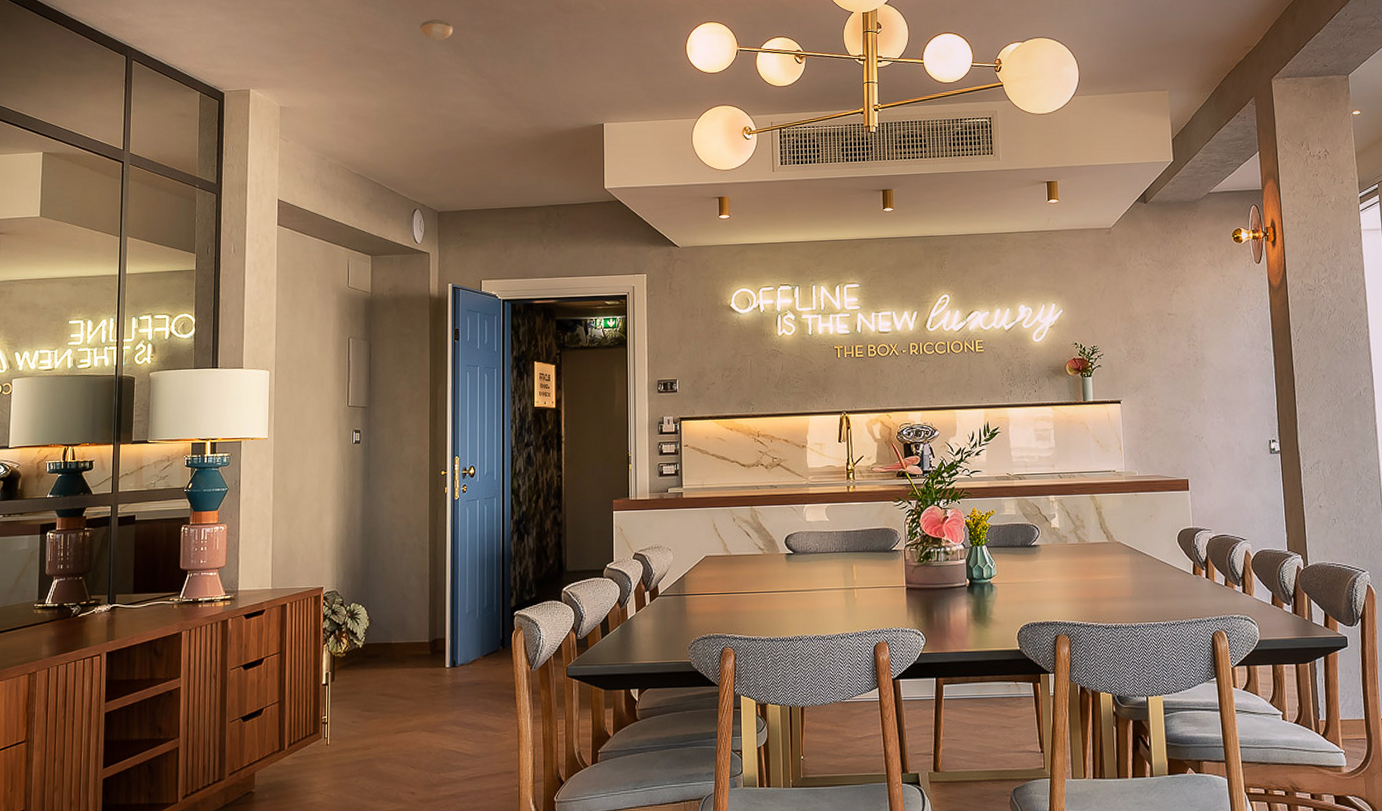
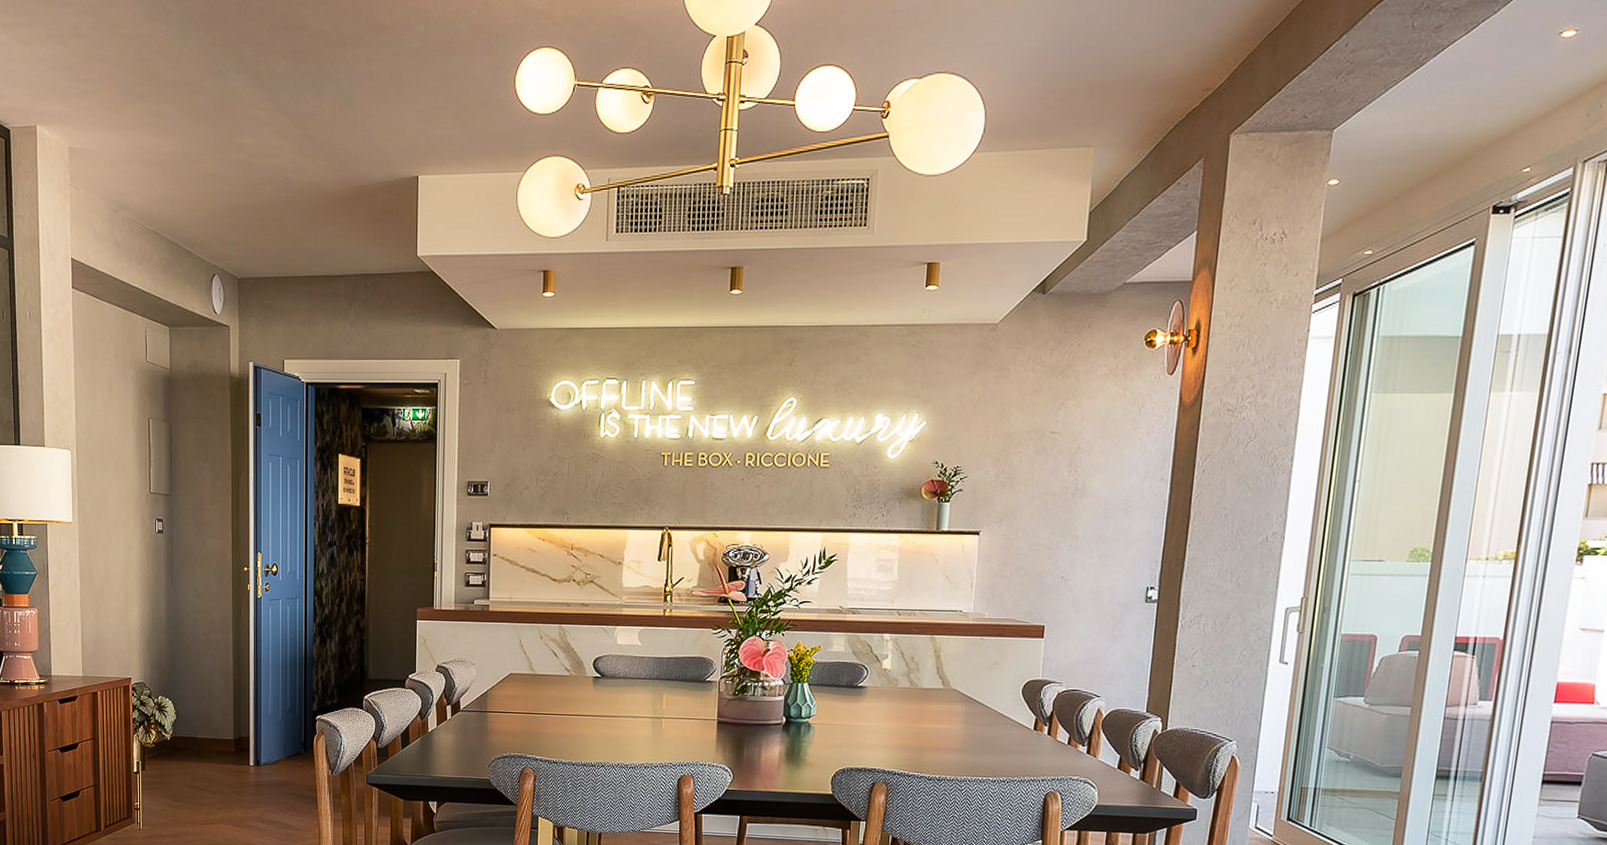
smoke detector: present [419,19,453,40] -> none [215,40,253,68]

